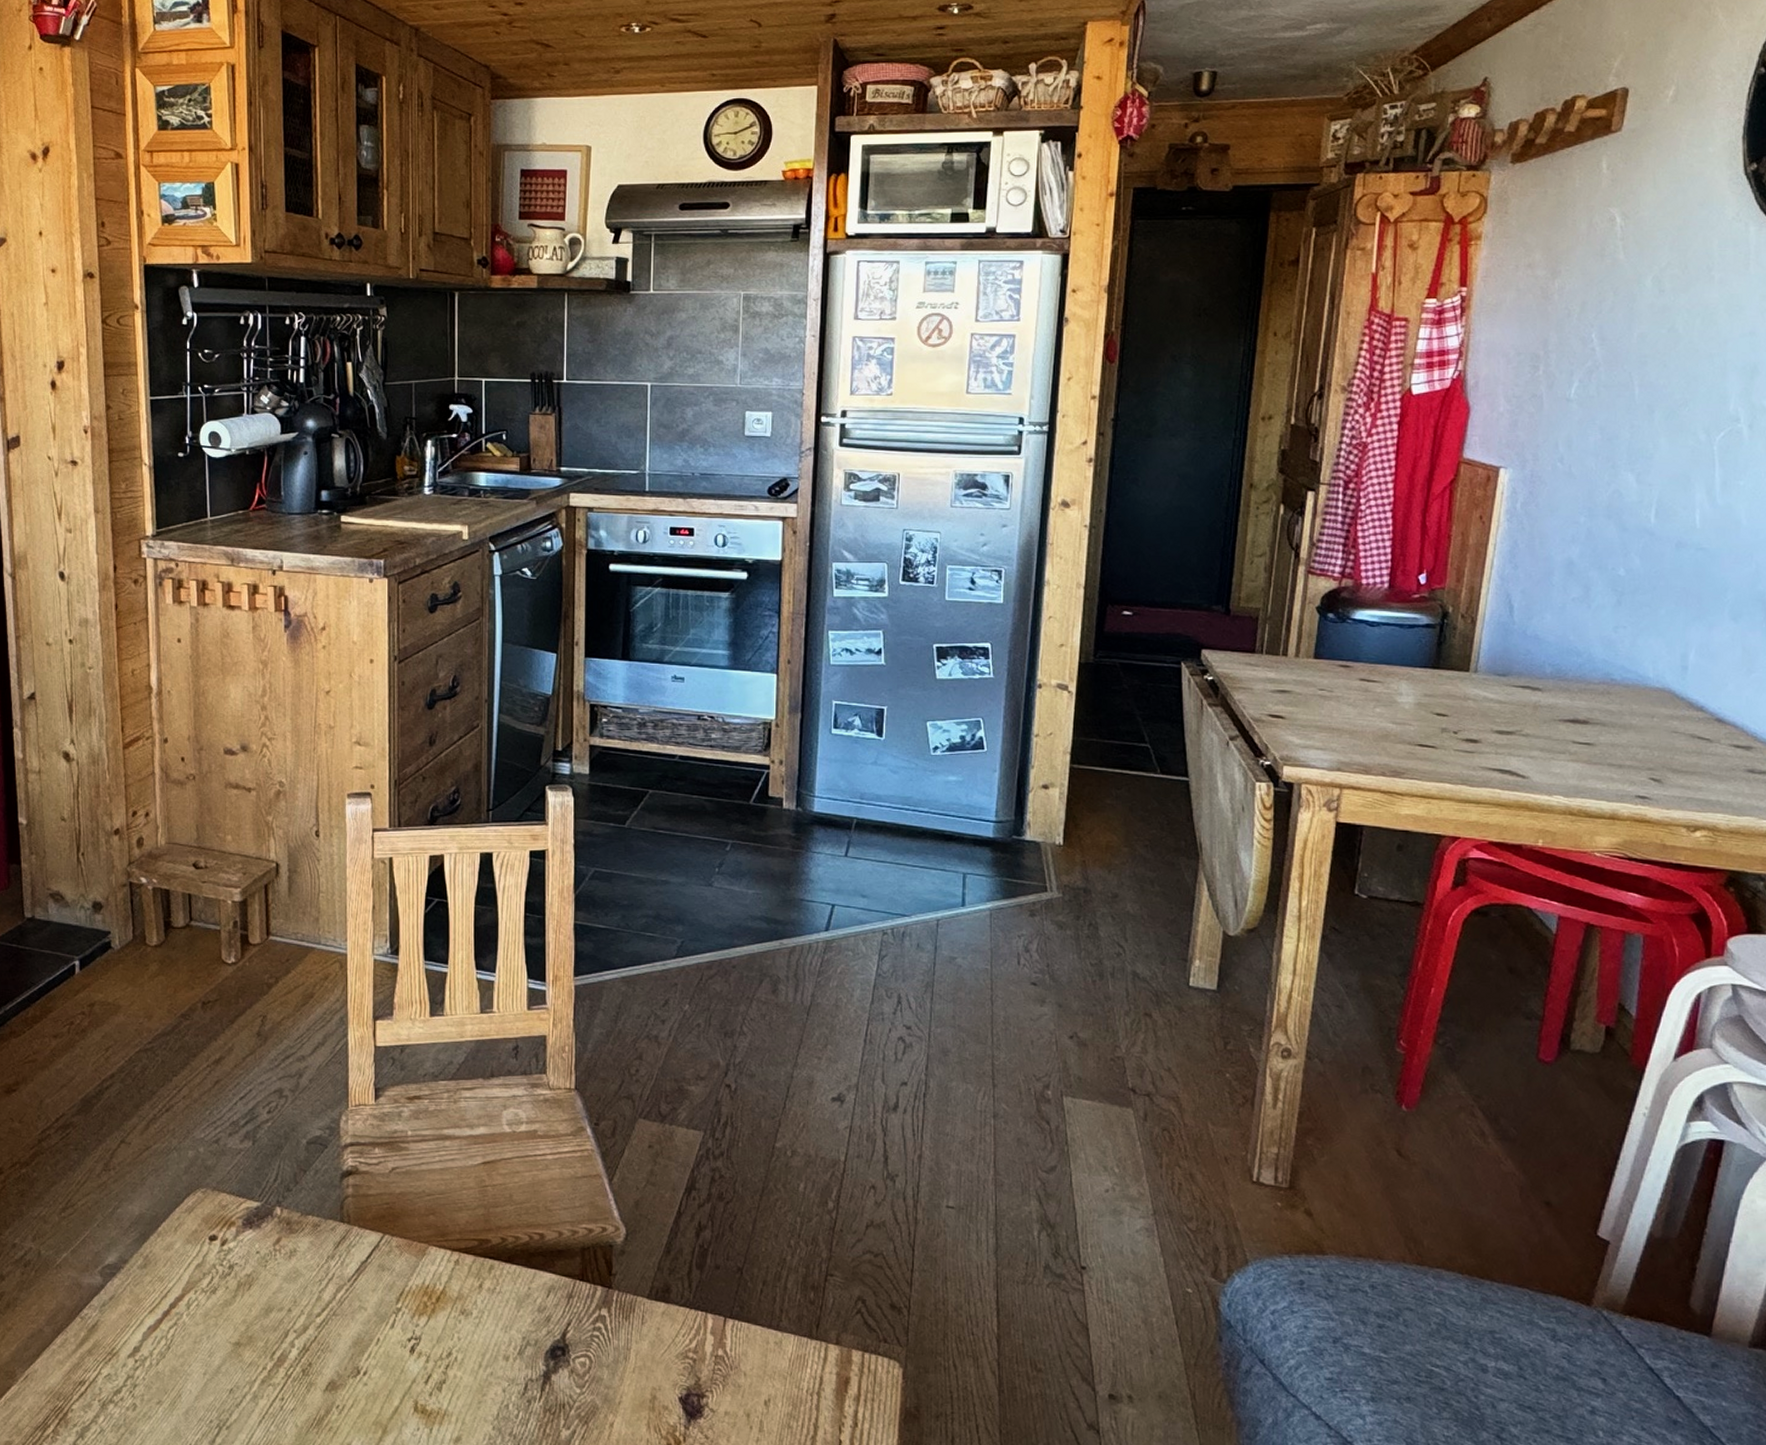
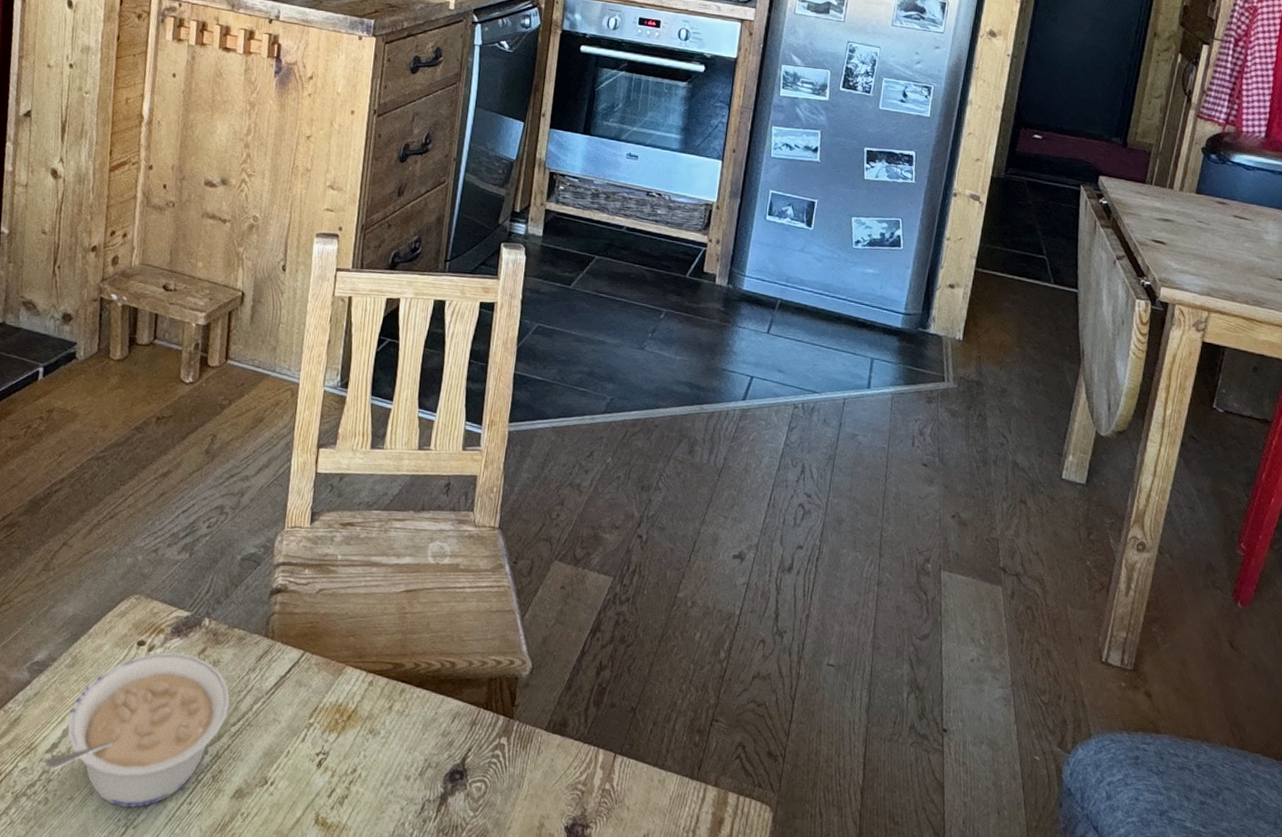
legume: none [127,1244,311,1409] -> present [44,651,230,808]

